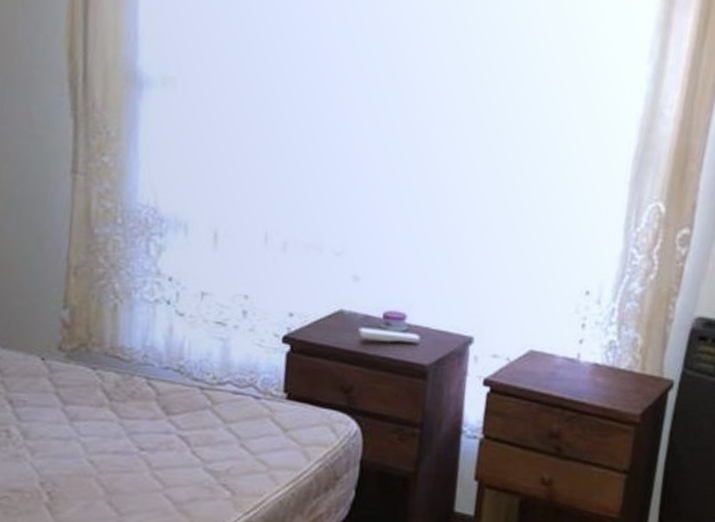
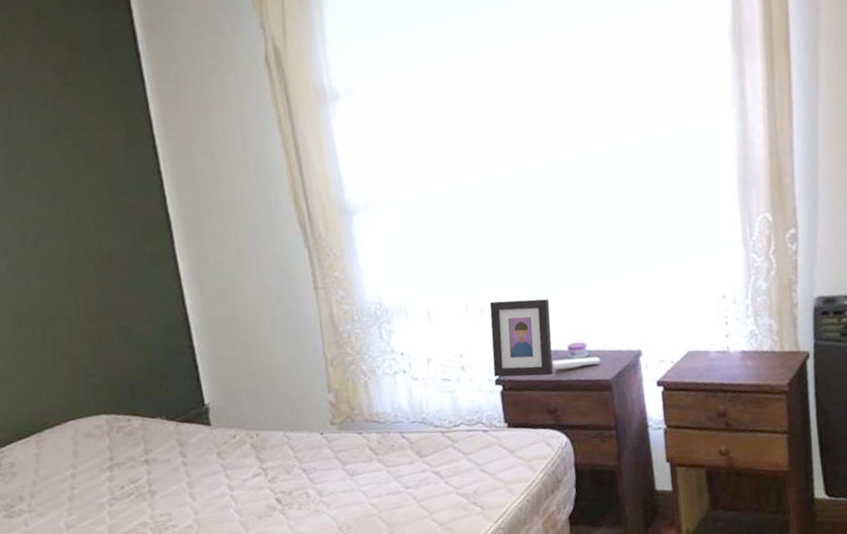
picture frame: none [282,237,372,345] -> present [489,299,553,377]

